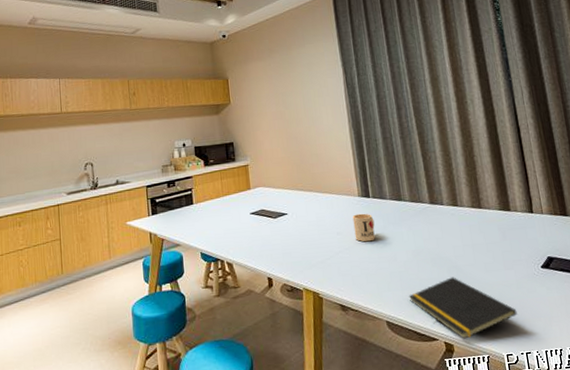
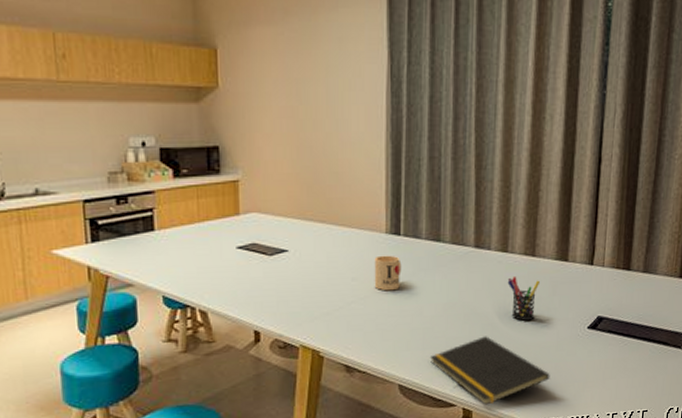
pen holder: none [462,225,492,263] -> present [507,275,541,321]

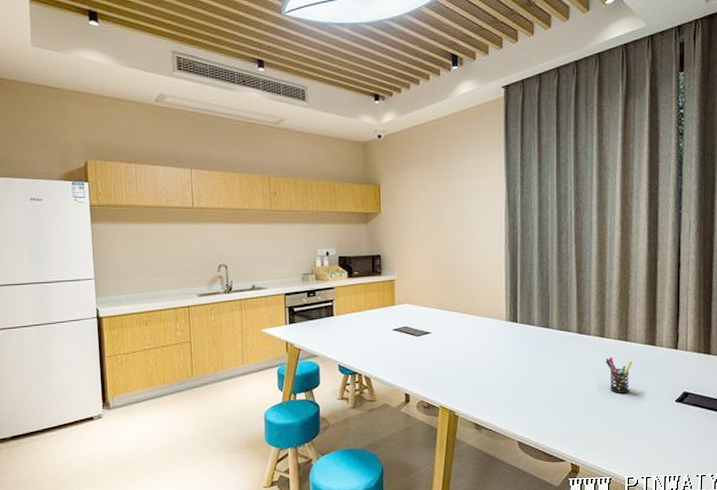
mug: present [374,255,402,291] -> none [497,337,519,366]
notepad: present [429,336,550,405] -> none [542,405,645,462]

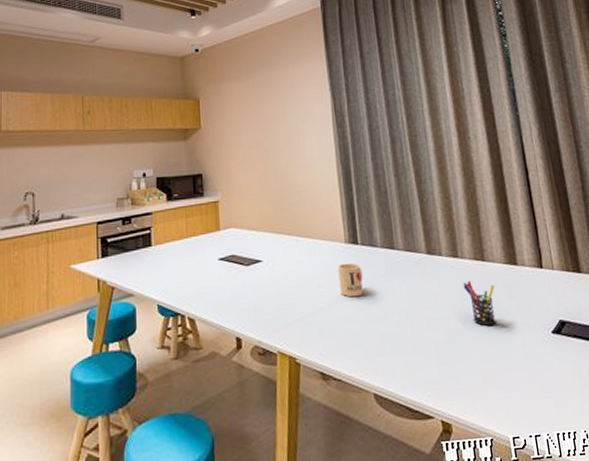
mug: none [497,337,519,366] -> present [337,263,363,298]

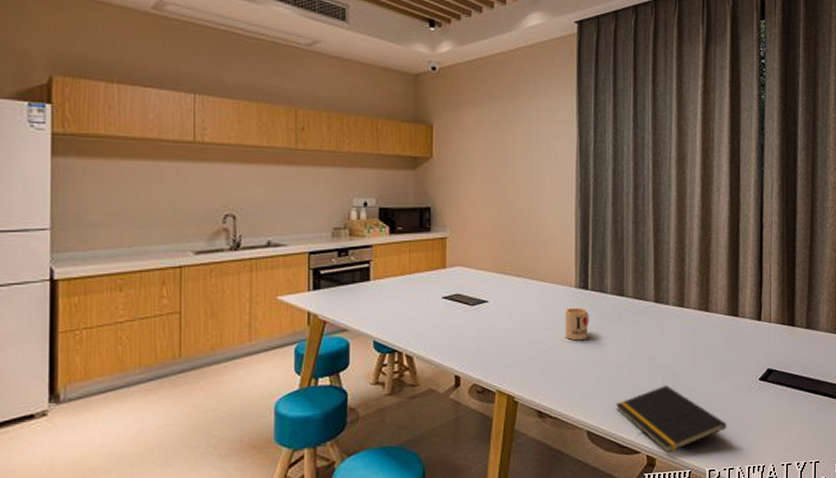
notepad: none [400,342,525,418] -> present [615,385,727,453]
pen holder: present [463,280,496,326] -> none [685,329,715,372]

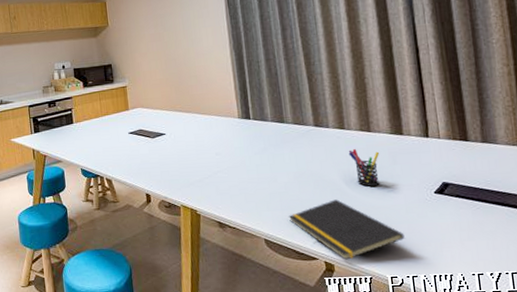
mug: present [565,307,589,341] -> none [232,134,255,163]
pen holder: none [685,329,715,372] -> present [348,148,380,187]

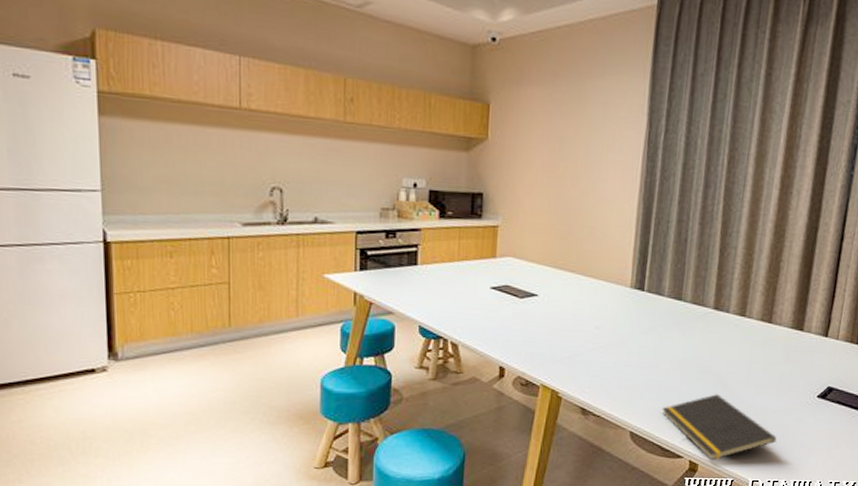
pen holder: present [348,148,380,187] -> none [742,339,775,384]

